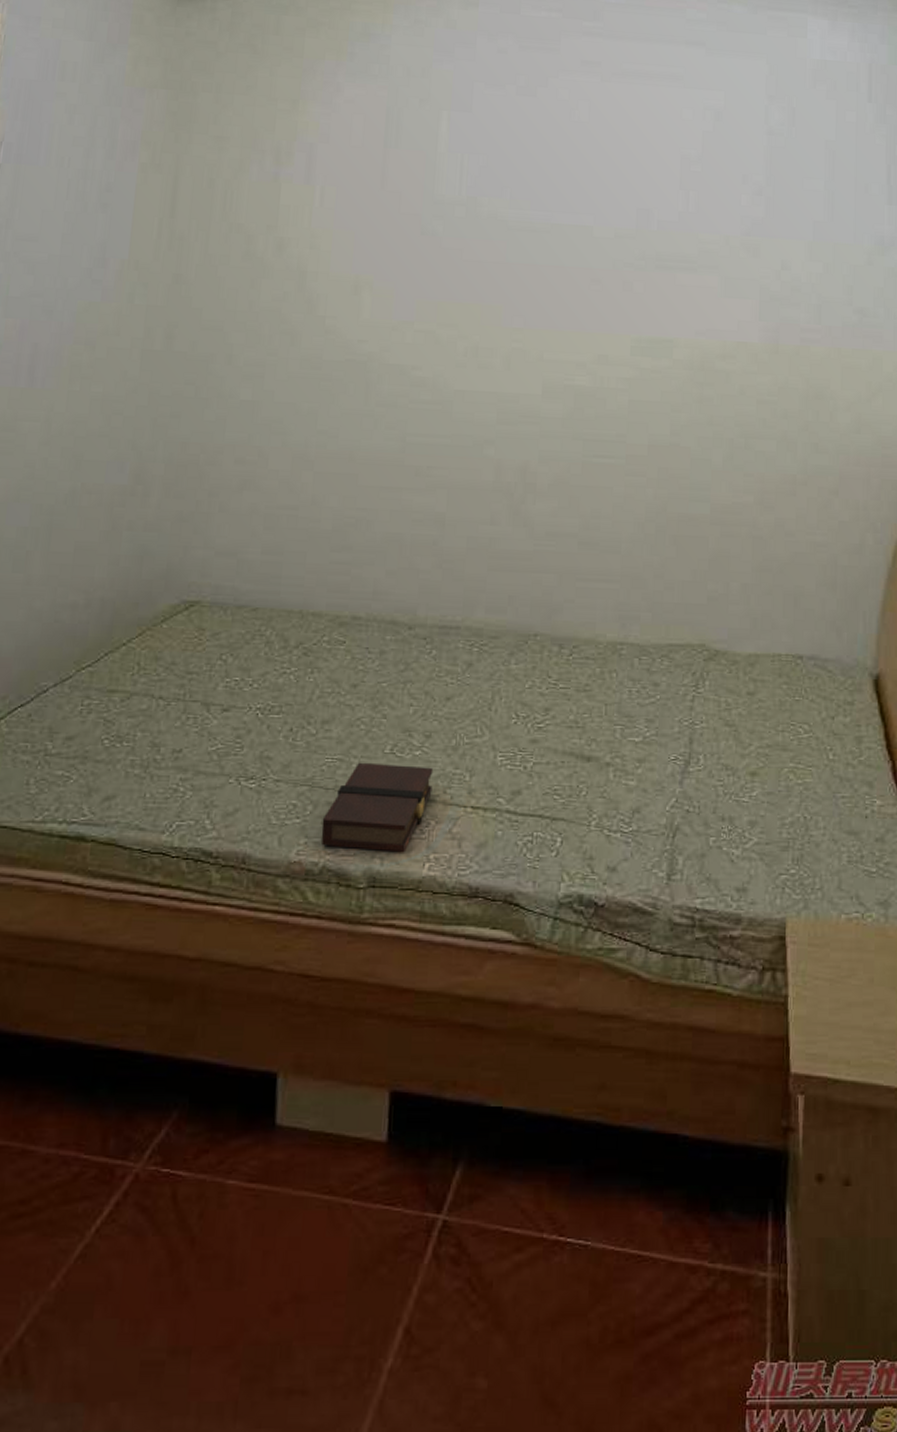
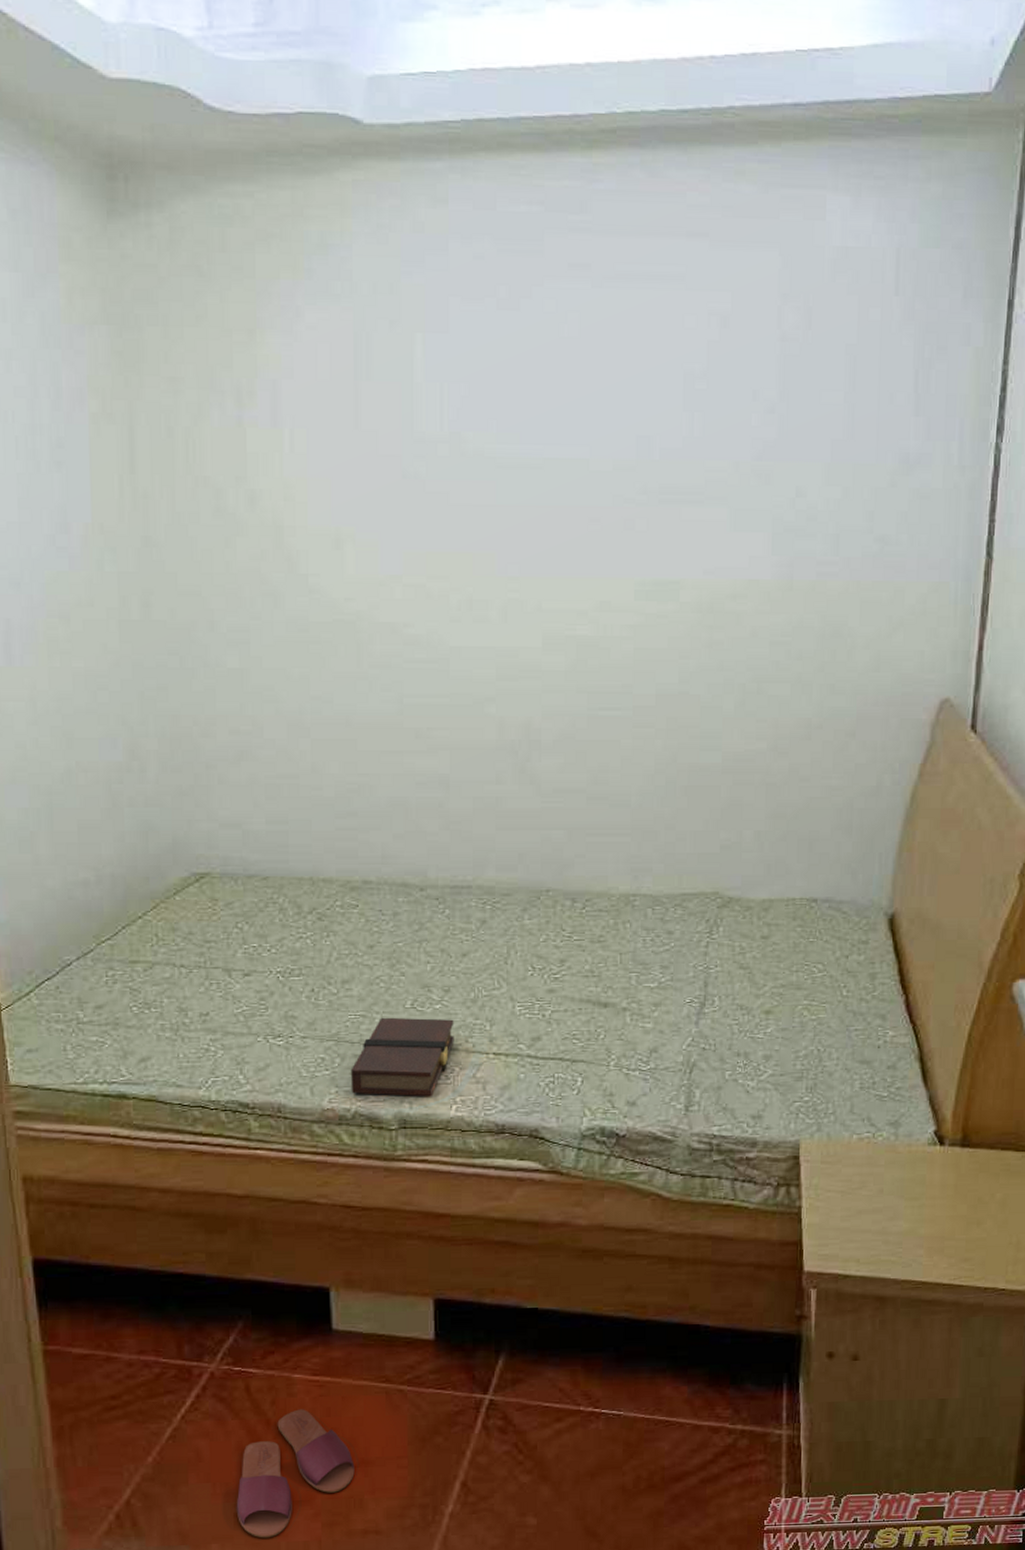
slippers: none [144,1225,285,1396] -> present [236,1409,355,1539]

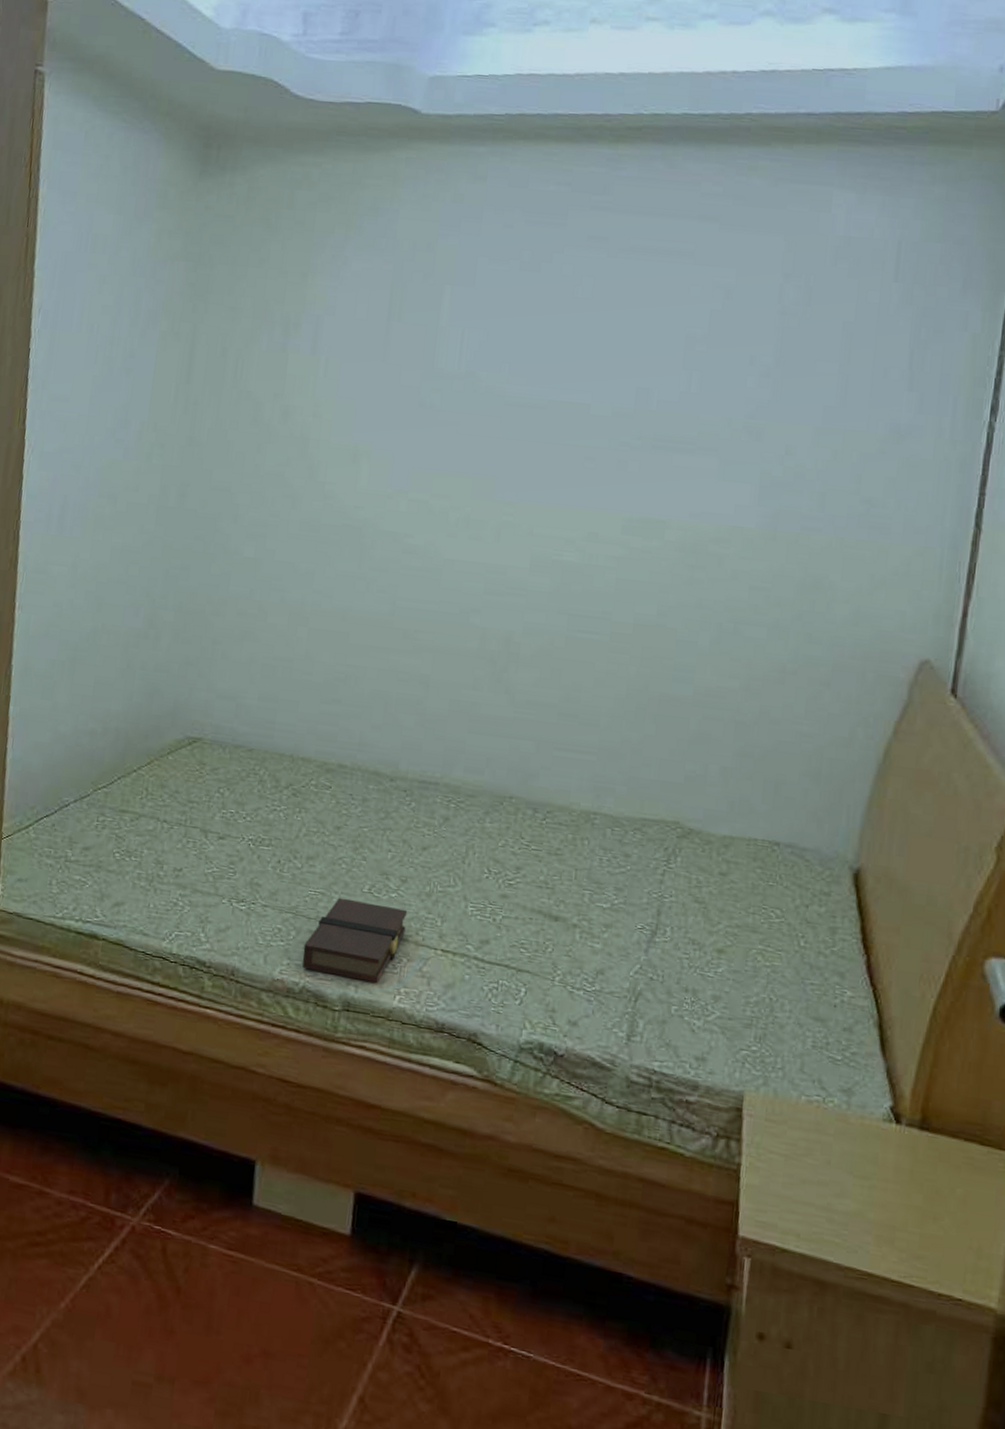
slippers: present [236,1409,355,1539] -> none [135,1282,256,1415]

